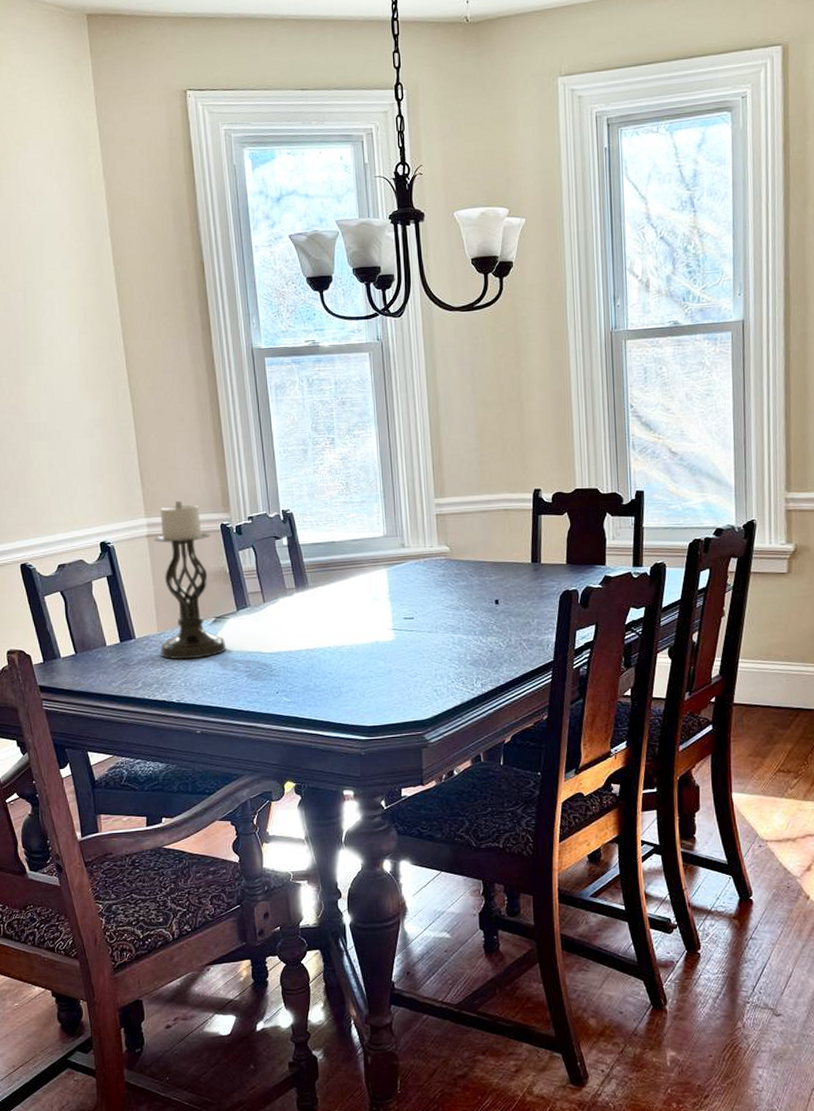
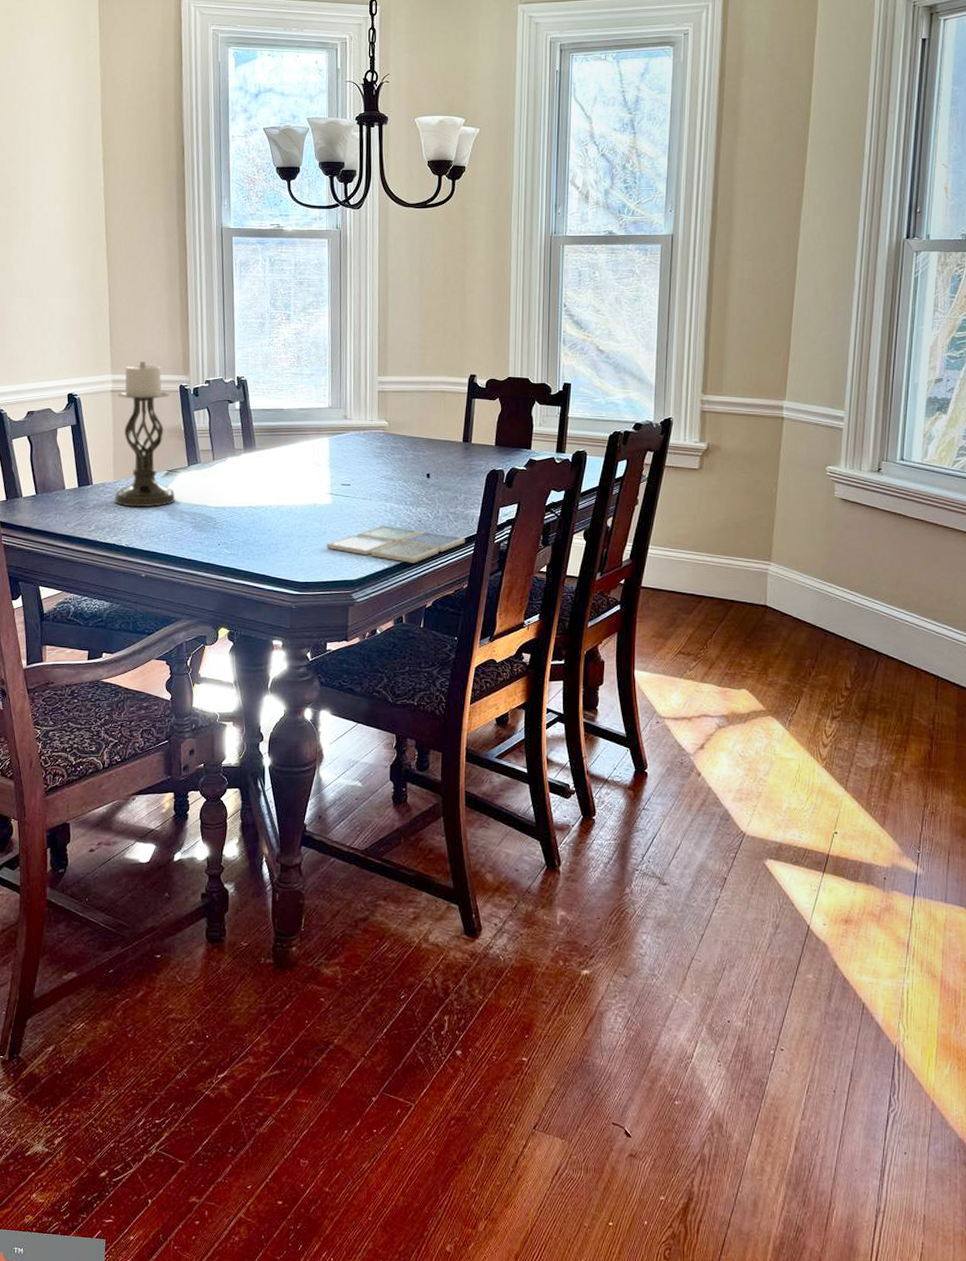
drink coaster: none [393,658,541,697] -> present [326,525,465,563]

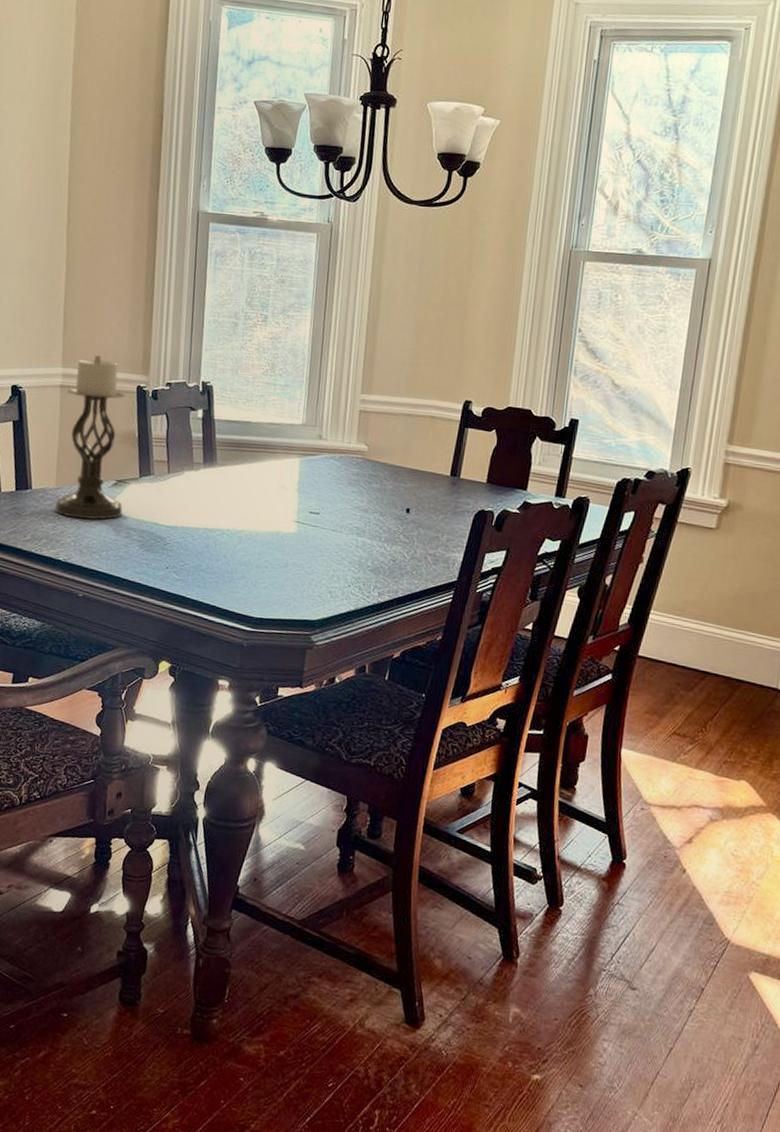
drink coaster: present [326,525,465,563] -> none [287,561,443,608]

